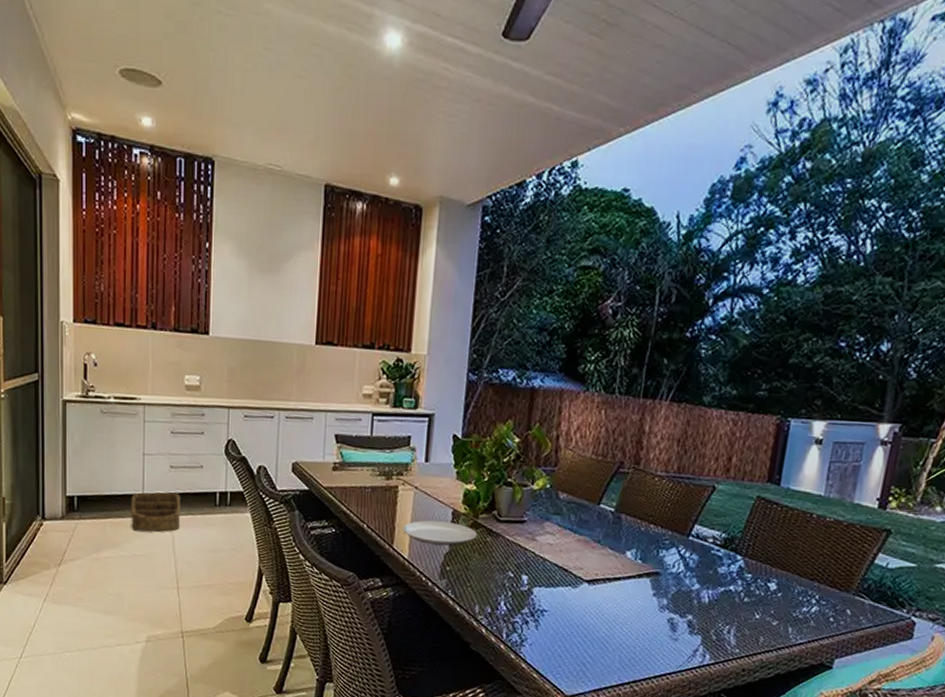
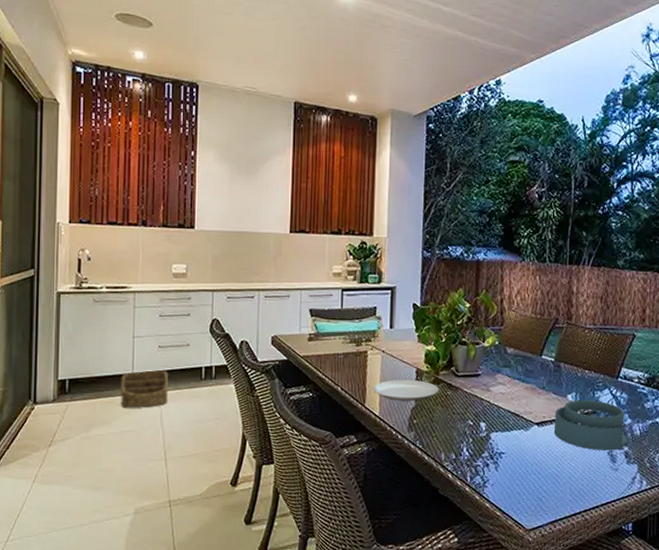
architectural model: none [607,557,693,619] -> present [555,400,627,451]

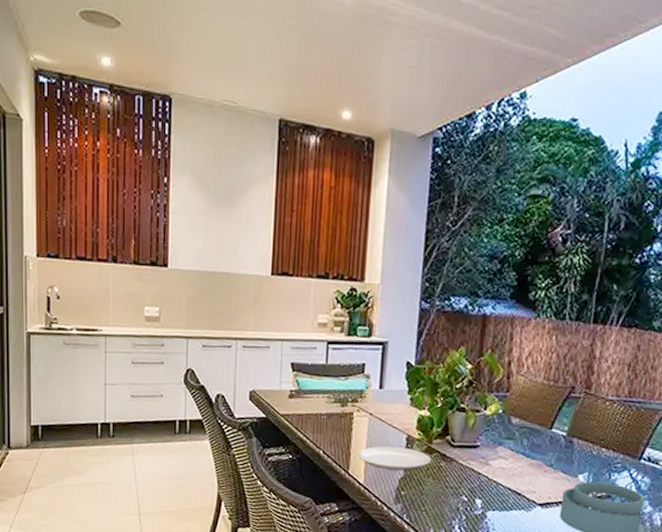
basket: present [121,370,169,408] -> none [93,421,142,460]

